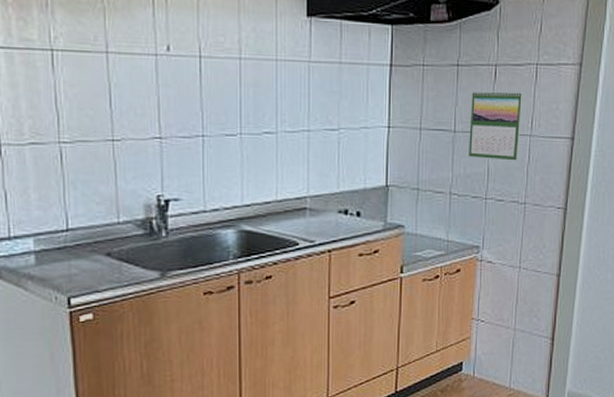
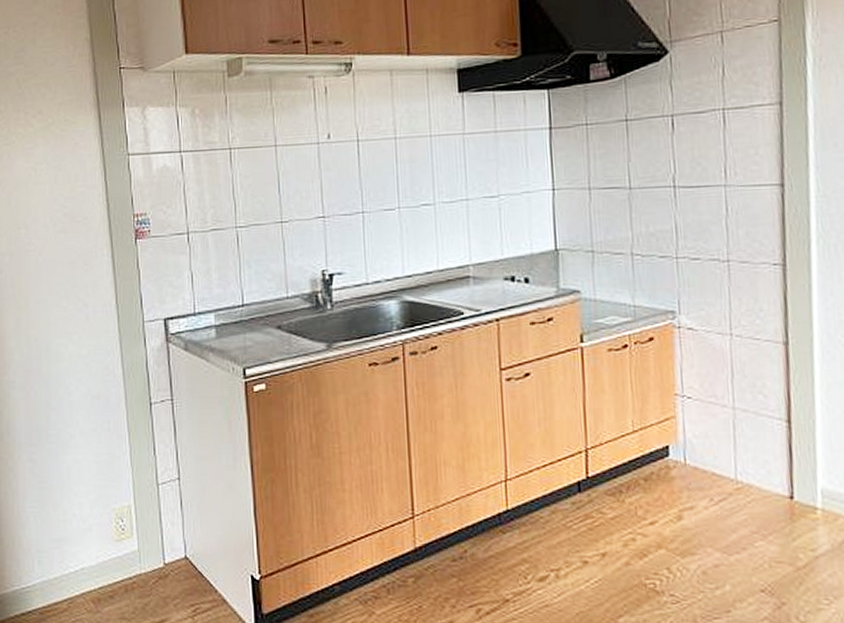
calendar: present [469,90,523,161] -> none [646,139,713,215]

